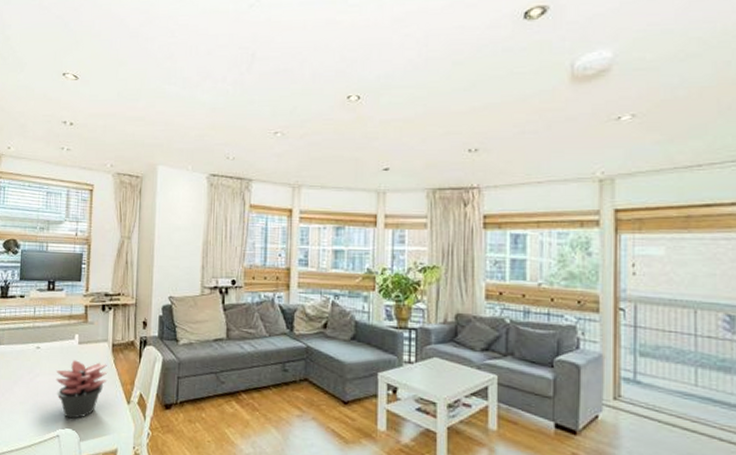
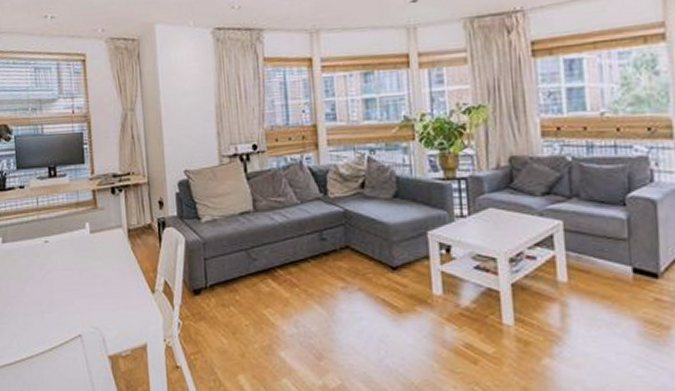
succulent plant: present [55,360,107,419] -> none [69,251,126,315]

